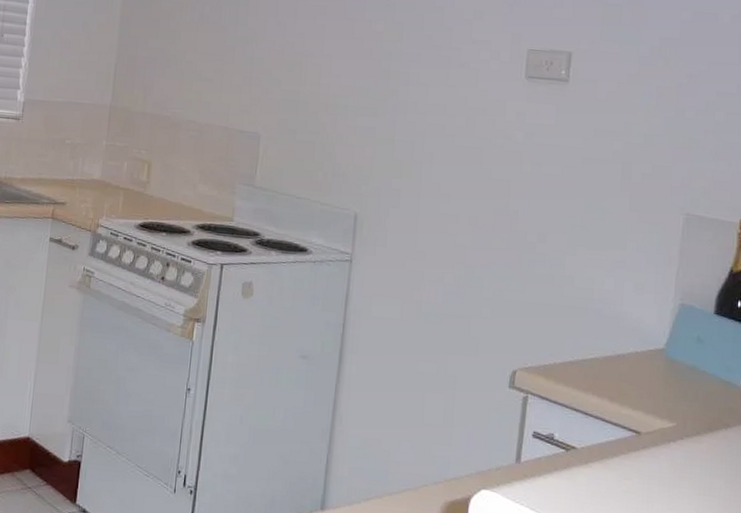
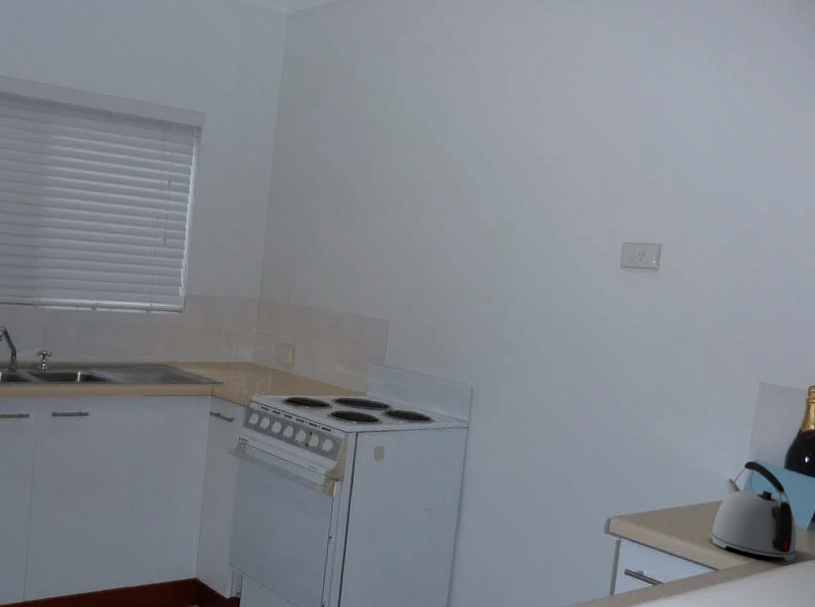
kettle: none [631,304,730,424] -> present [711,460,797,561]

